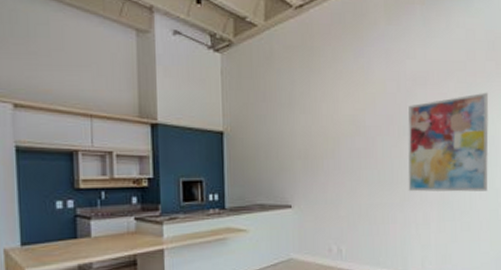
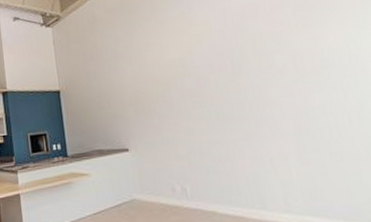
wall art: present [408,92,489,192] -> none [240,9,360,125]

